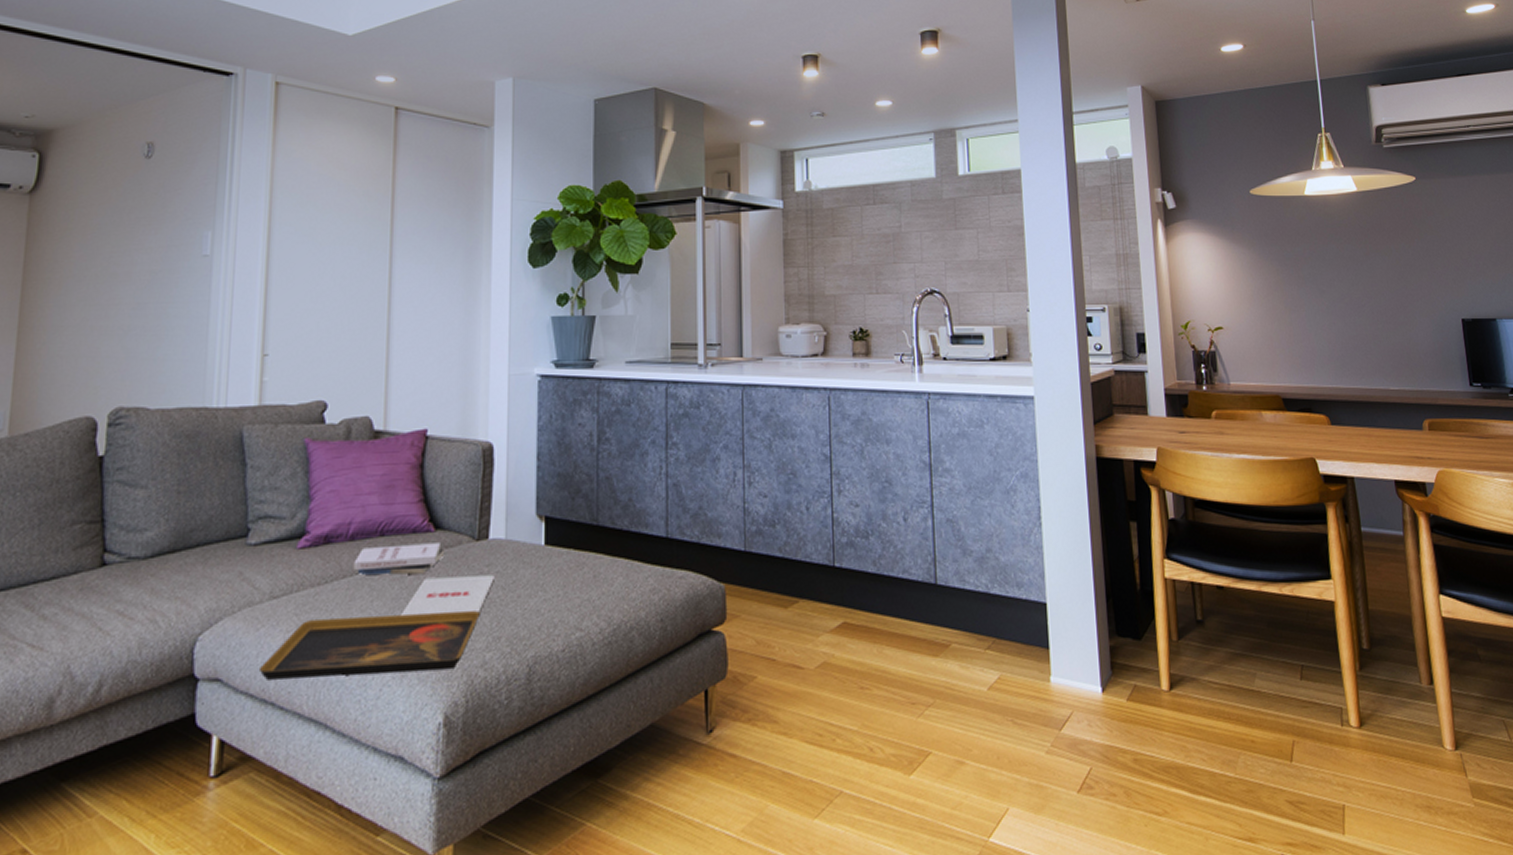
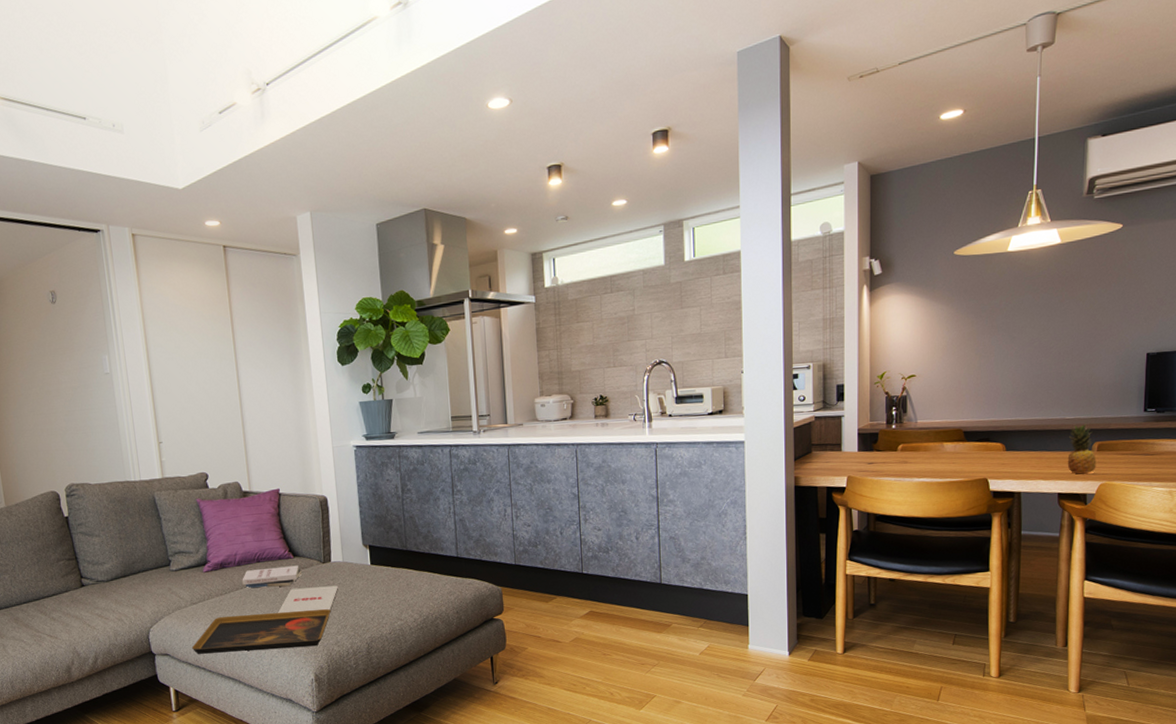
fruit: none [1396,396,1431,458] -> present [1067,423,1097,474]

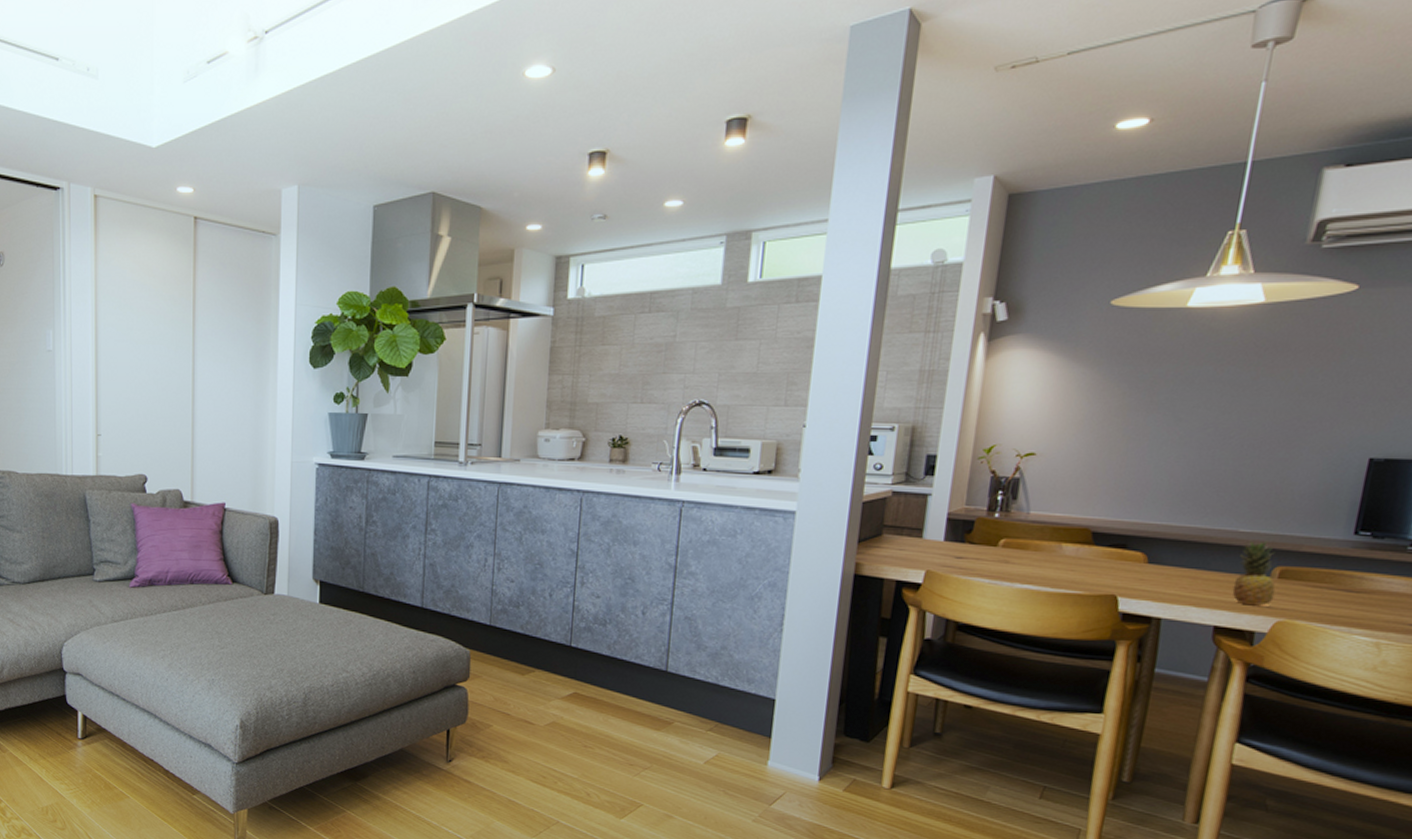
decorative tray: present [191,609,331,655] -> none [106,640,267,689]
books: present [242,565,302,588] -> none [171,591,240,615]
magazine: present [278,585,338,614] -> none [207,619,279,649]

